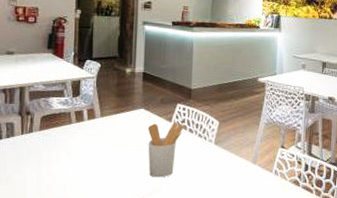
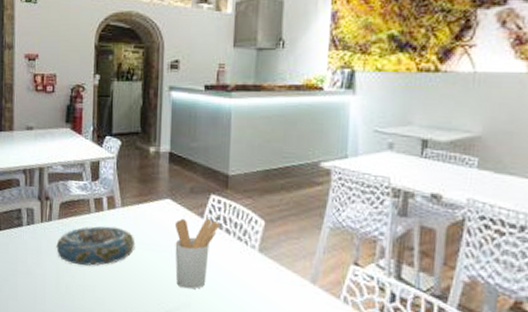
decorative bowl: none [37,133,113,169] -> present [56,226,135,267]

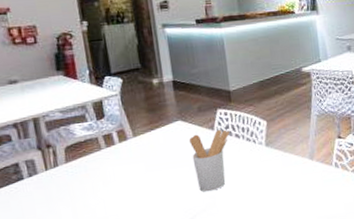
decorative bowl: present [56,226,135,267] -> none [68,156,154,202]

